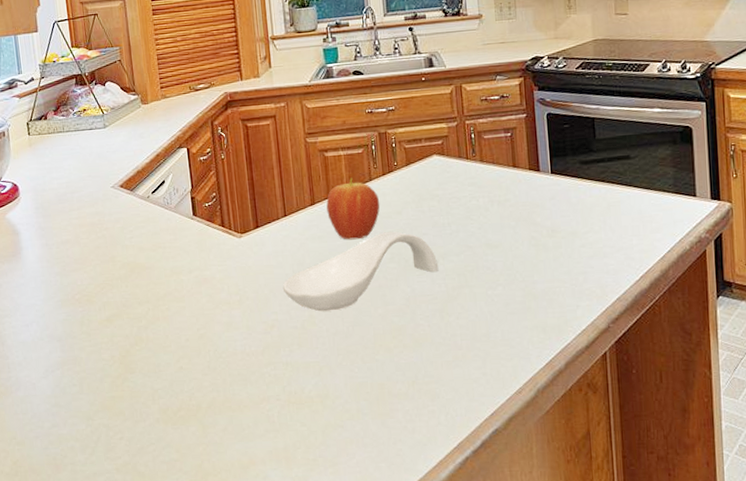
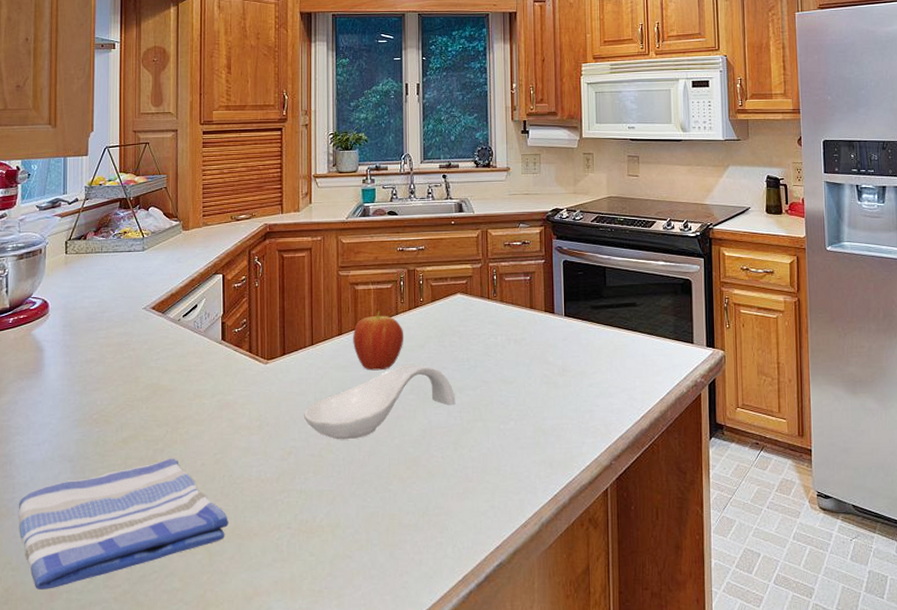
dish towel: none [15,334,218,462] -> present [18,458,228,590]

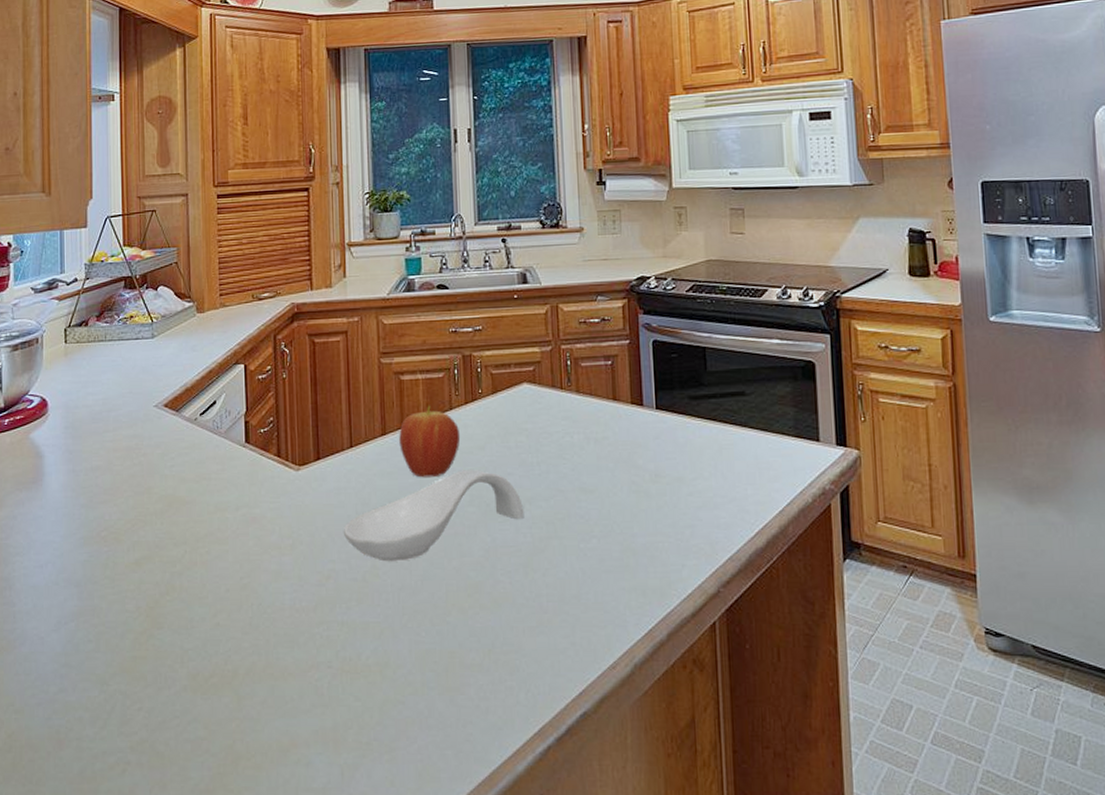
dish towel: present [18,458,228,590] -> none [20,582,259,736]

